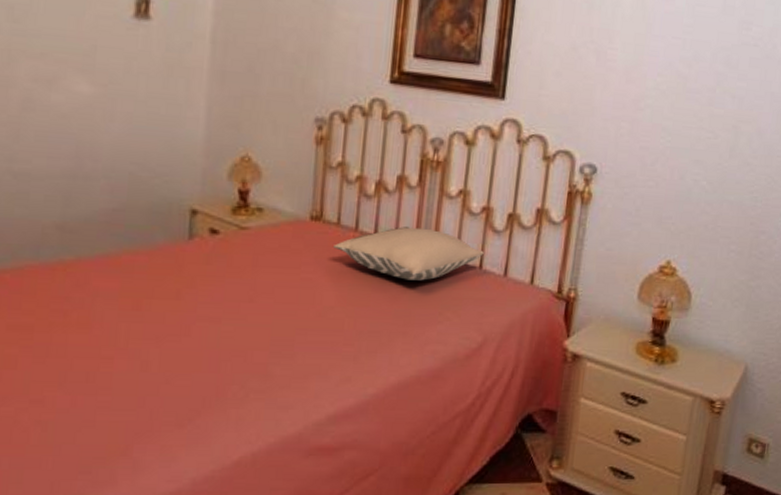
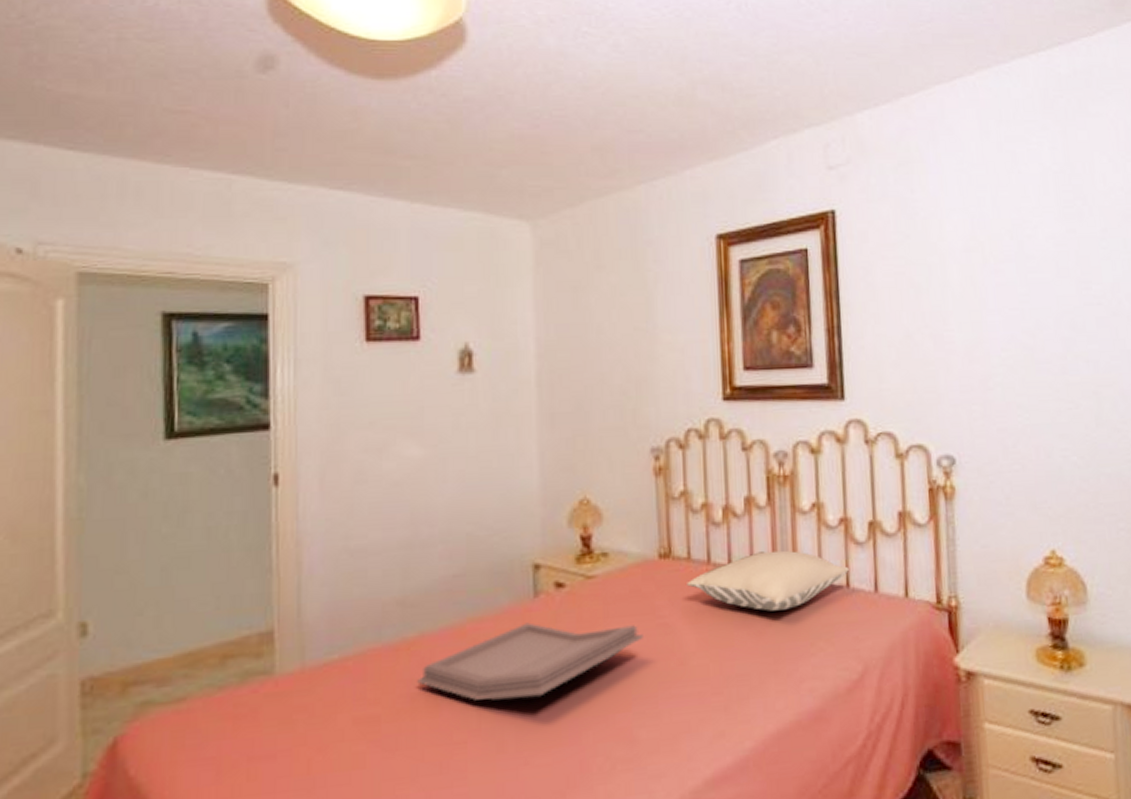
serving tray: none [71,261,289,328] -> present [417,622,645,702]

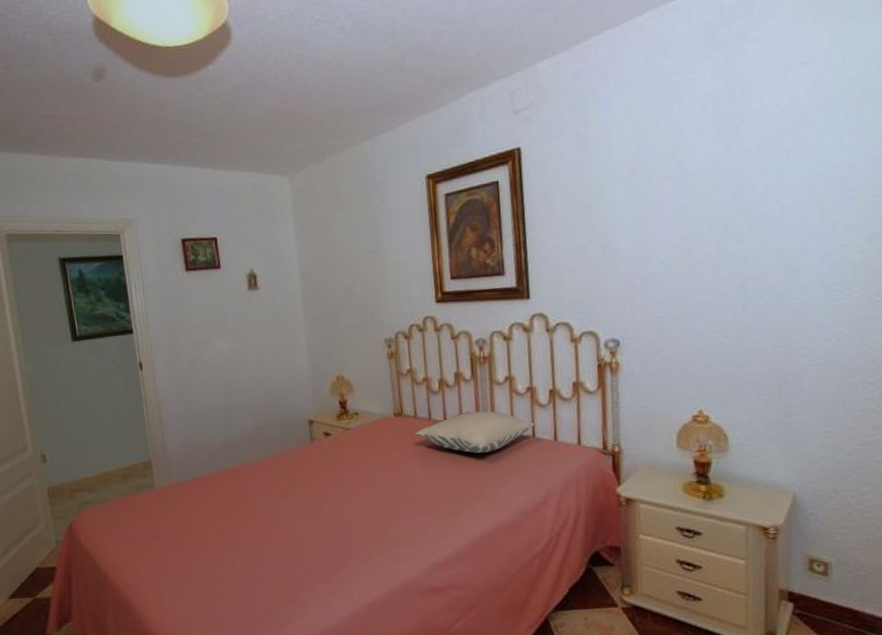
serving tray: present [417,622,645,702] -> none [241,458,387,509]

